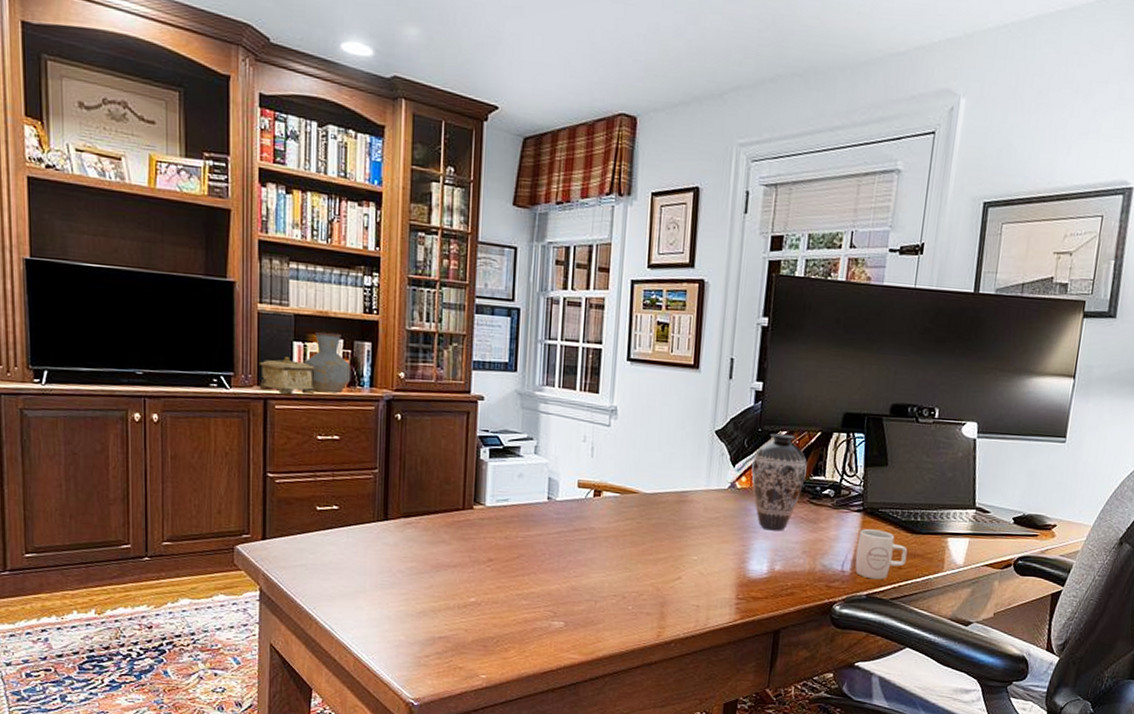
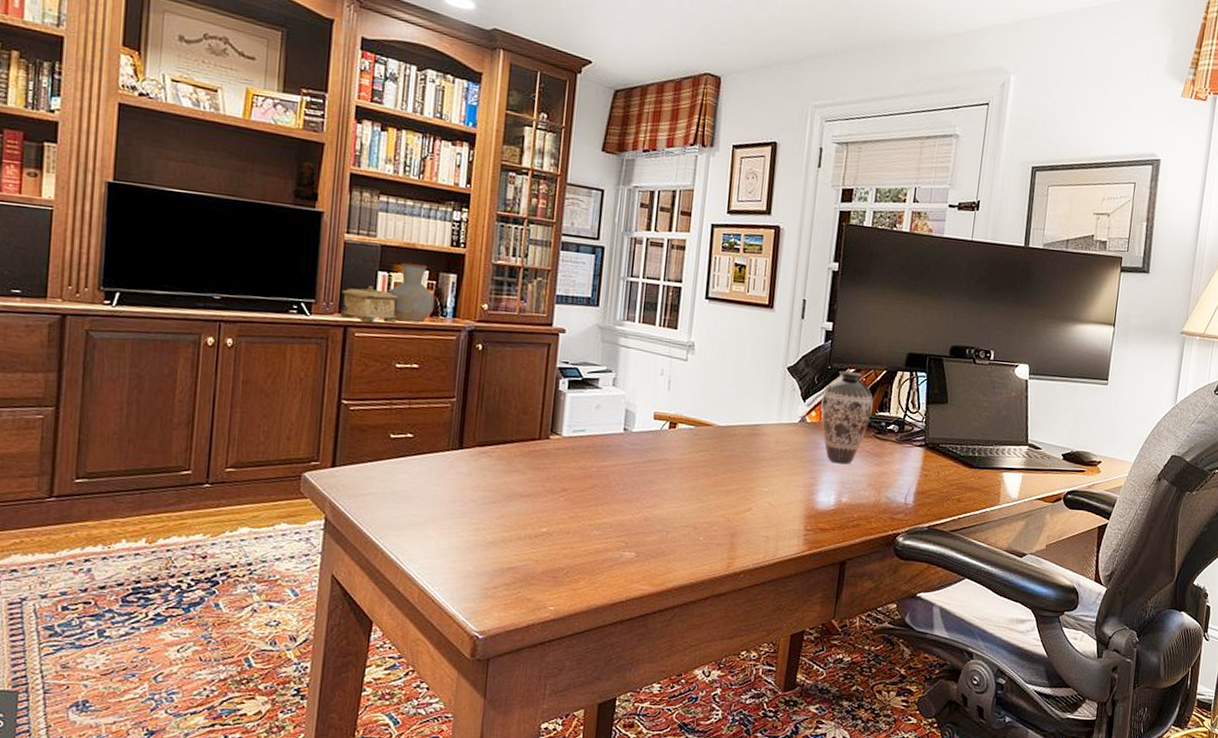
decorative figurine: none [203,230,232,273] -> present [292,161,322,204]
mug: present [855,529,908,580] -> none [917,463,967,512]

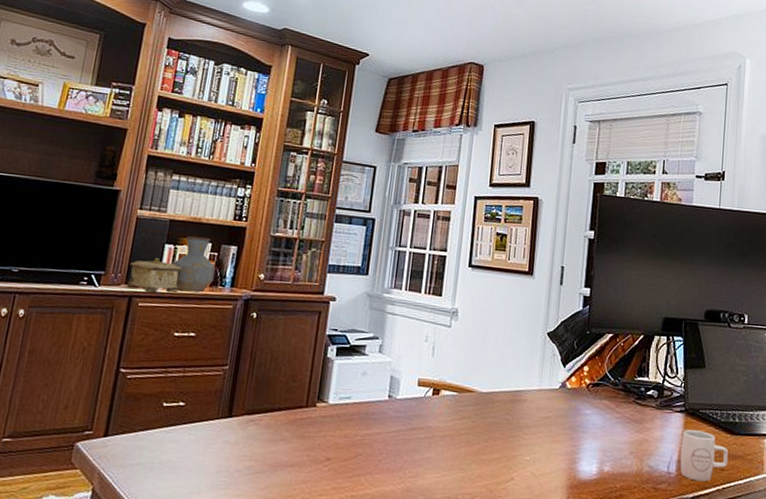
decorative vase: present [821,371,873,464] -> none [580,336,632,431]
mug: none [917,463,967,512] -> present [680,430,729,482]

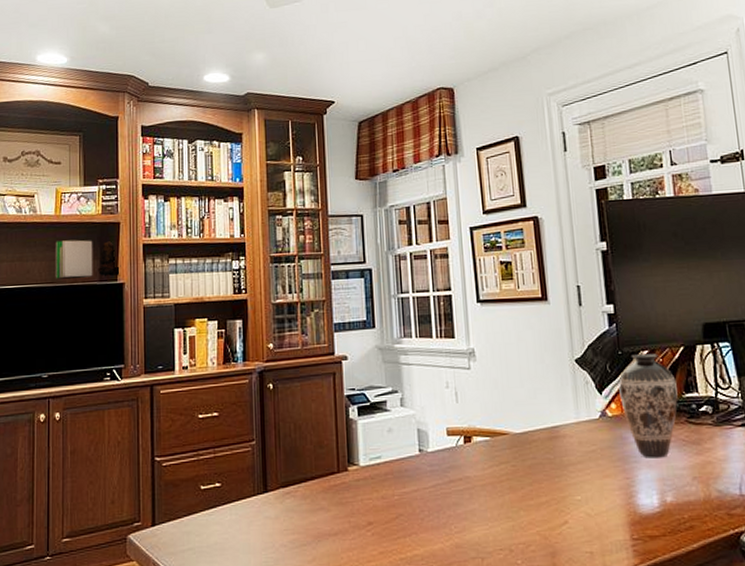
books: none [46,135,95,178] -> present [55,239,93,279]
decorative box: present [126,258,182,293] -> none [145,344,195,379]
vase: present [173,236,216,293] -> none [185,316,226,373]
decorative vase: none [580,336,632,431] -> present [618,353,678,458]

